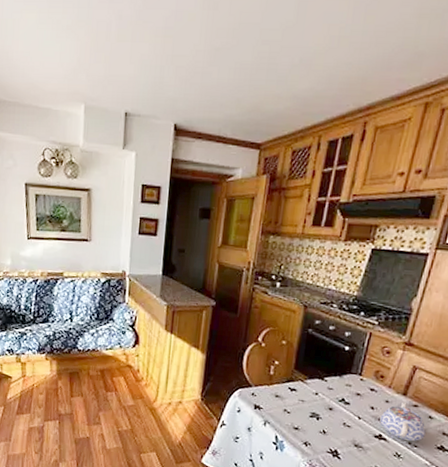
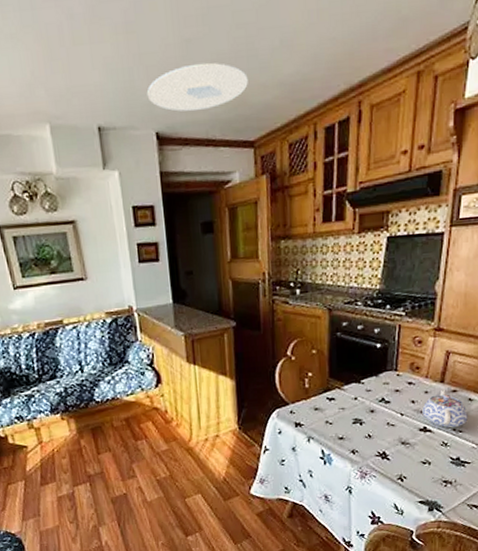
ceiling light: none [172,70,265,110] -> present [146,63,248,112]

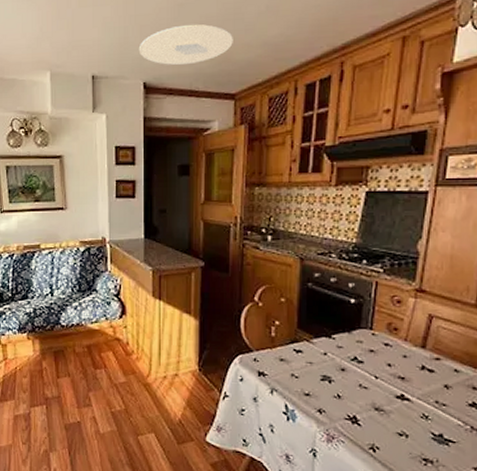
teapot: present [422,389,468,429] -> none [400,355,453,400]

